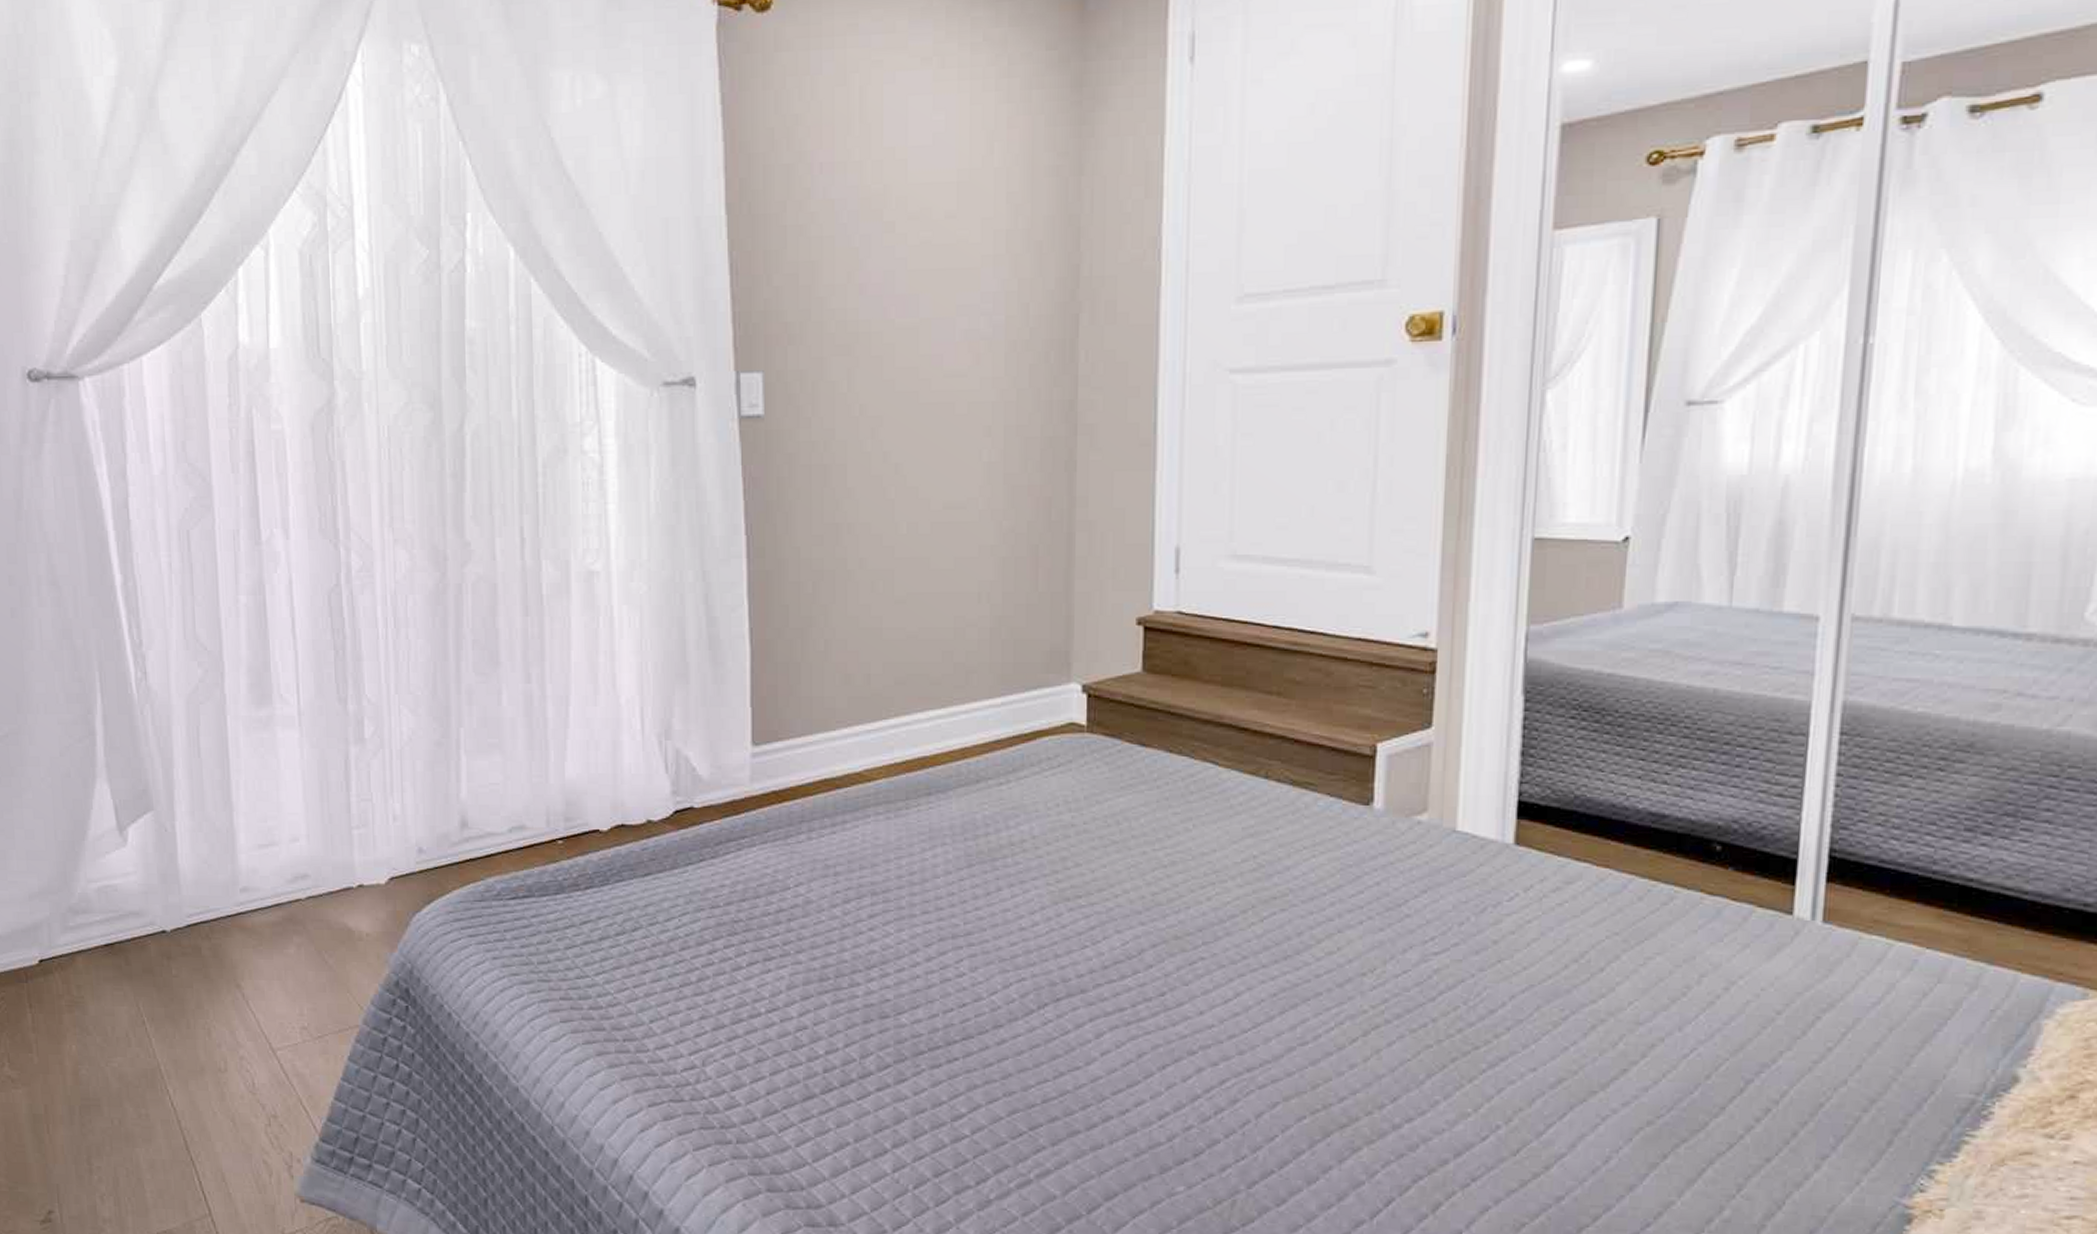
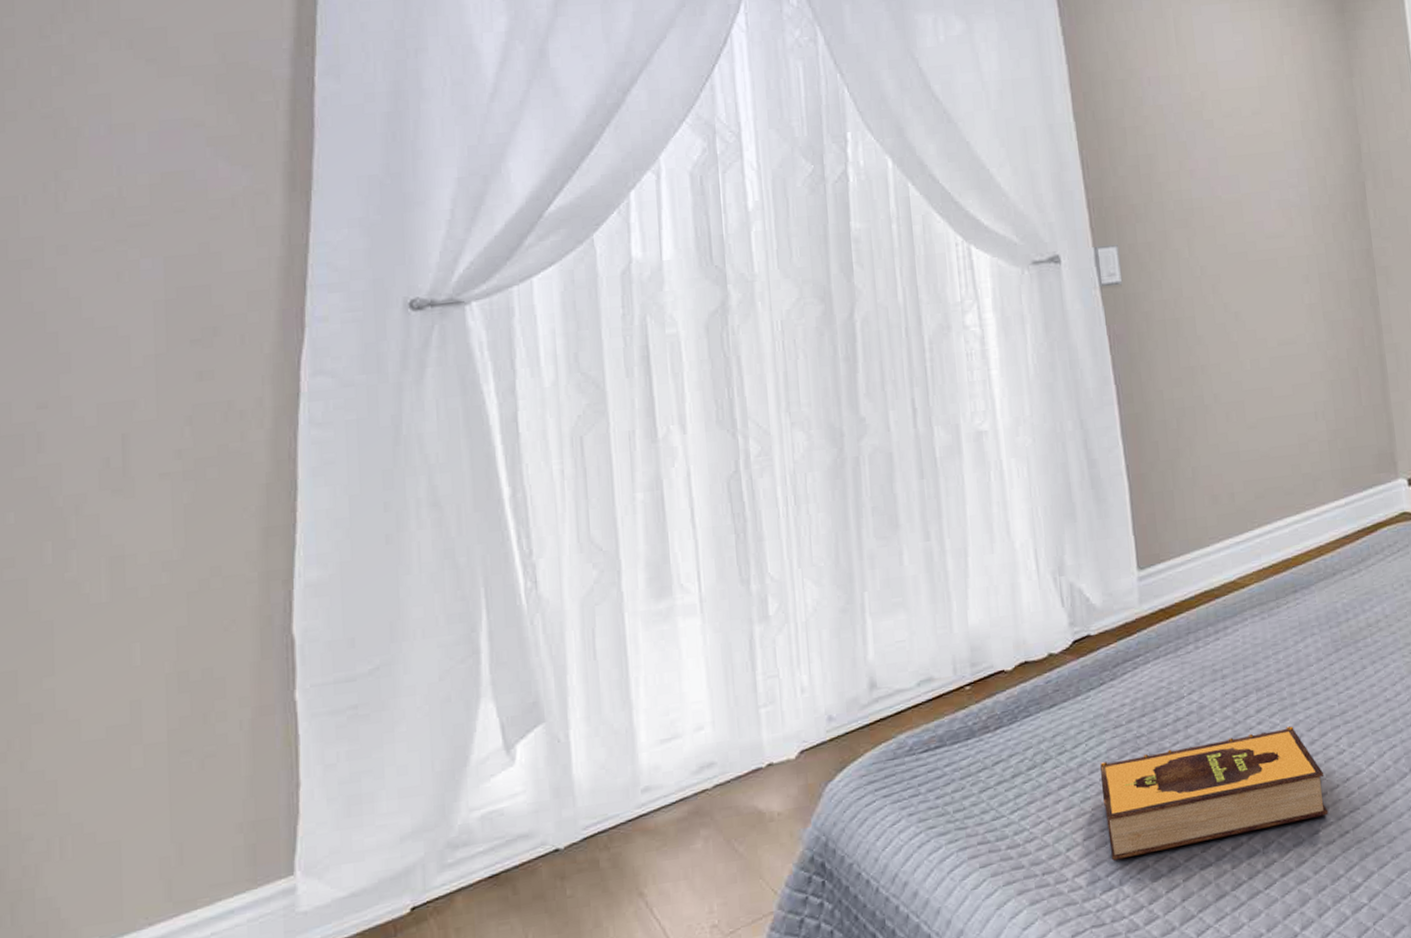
hardback book: none [691,938,938,1041] -> present [1100,726,1329,861]

